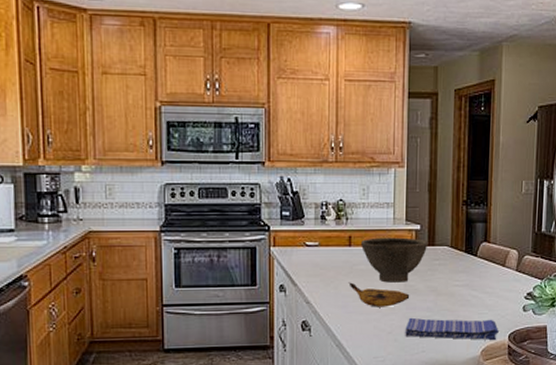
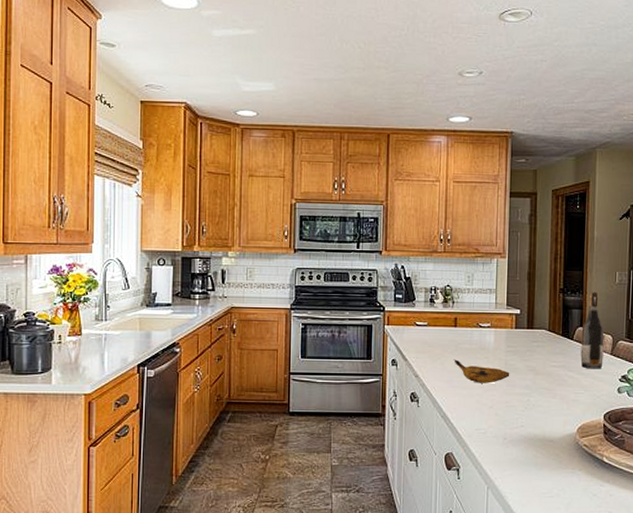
bowl: present [361,237,427,283] -> none [466,320,527,361]
dish towel: present [405,317,499,341] -> none [505,394,594,420]
wine bottle: none [484,203,510,287] -> present [580,291,604,369]

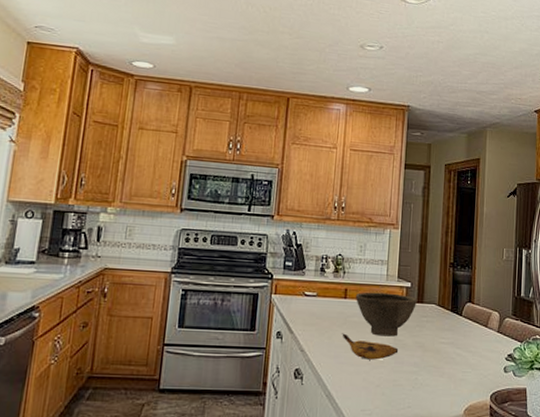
bowl: none [466,320,527,361] -> present [356,292,417,337]
wine bottle: present [580,291,604,369] -> none [468,267,492,347]

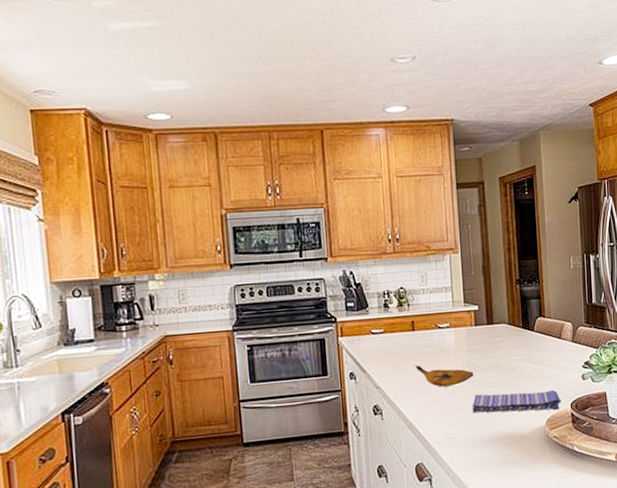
bowl: present [356,292,417,337] -> none [424,318,486,363]
dish towel: none [392,371,481,400] -> present [472,389,561,413]

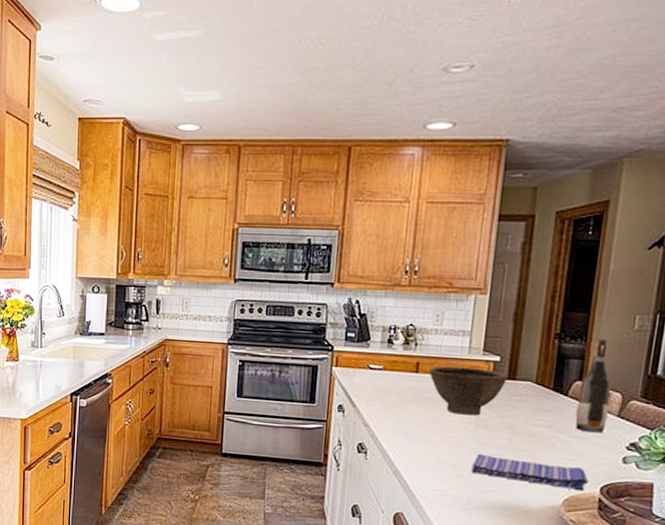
banana: present [415,365,474,387] -> none [412,409,481,440]
bowl: none [424,318,486,363] -> present [429,366,507,416]
wine bottle: none [541,279,566,359] -> present [575,338,611,433]

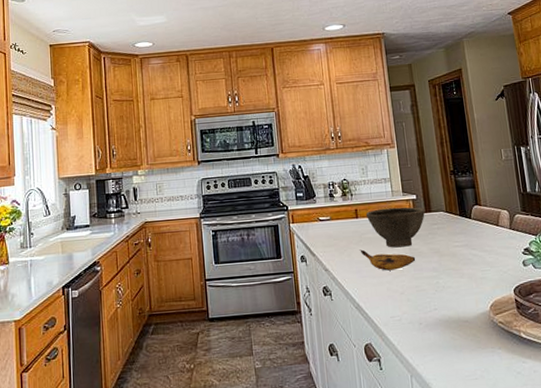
banana: none [412,409,481,440] -> present [360,249,416,271]
dish towel: present [471,453,588,492] -> none [416,275,504,296]
wine bottle: present [575,338,611,433] -> none [477,169,504,246]

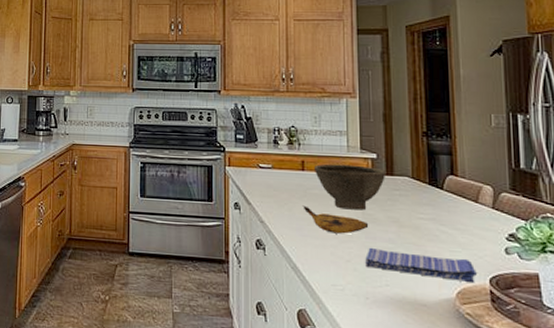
dish towel: none [416,275,504,296] -> present [365,247,477,284]

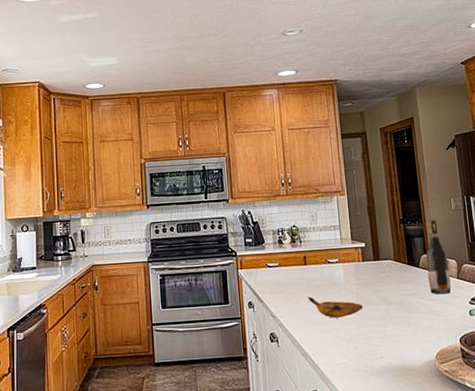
bowl: present [315,164,385,211] -> none [315,254,373,295]
dish towel: present [365,247,477,284] -> none [362,324,450,345]
wine bottle: none [453,135,484,225] -> present [426,219,451,295]

